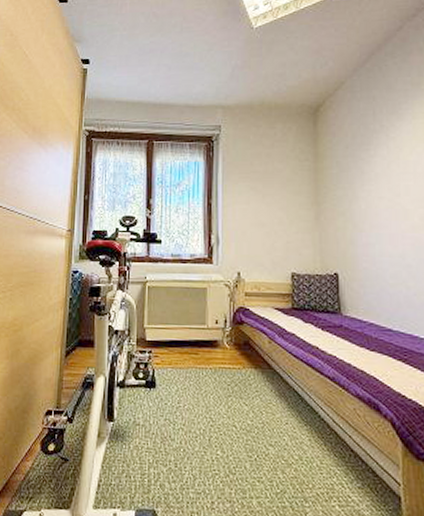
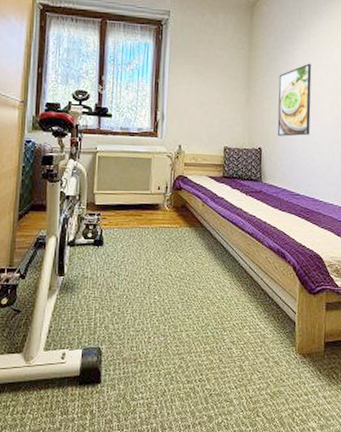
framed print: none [354,171,399,259] -> present [277,63,312,137]

